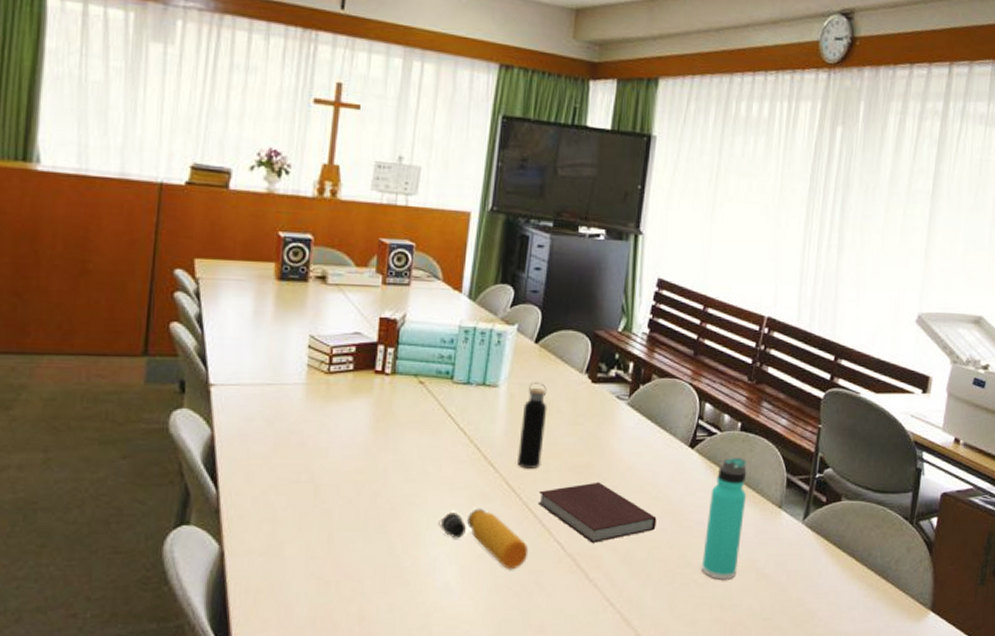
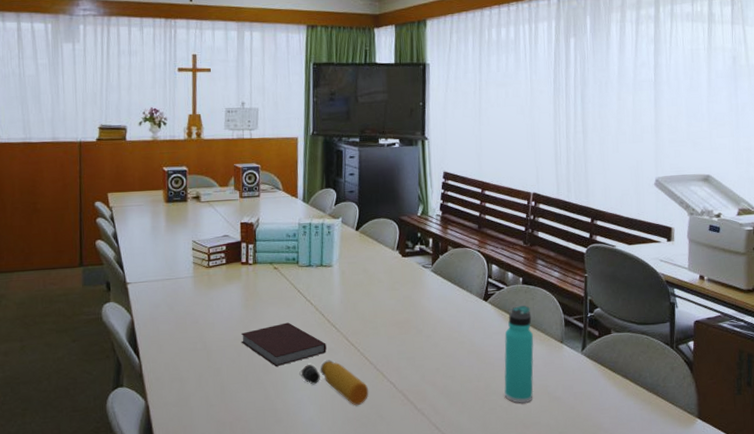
notebook: none [363,455,479,512] -> present [241,322,327,366]
water bottle: present [517,381,548,469] -> none [352,260,371,327]
notebook: present [537,481,657,543] -> none [371,333,465,381]

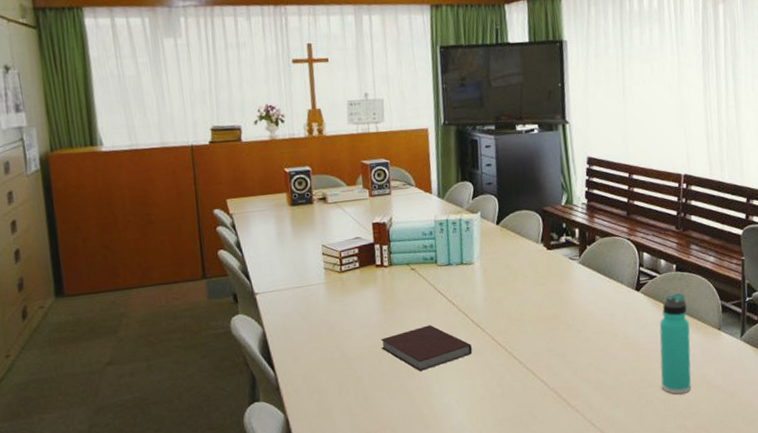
water bottle: present [299,360,369,406] -> none [445,361,520,407]

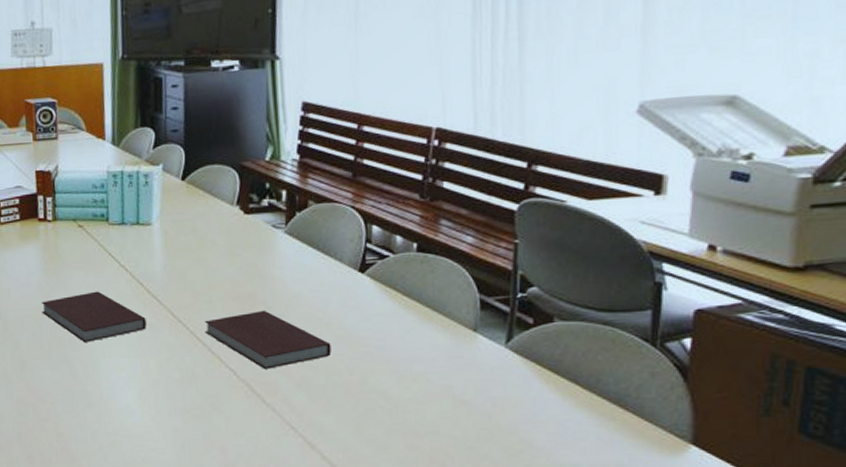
notebook: none [520,328,619,378] -> present [204,310,332,369]
thermos bottle: present [659,293,692,395] -> none [387,280,433,407]

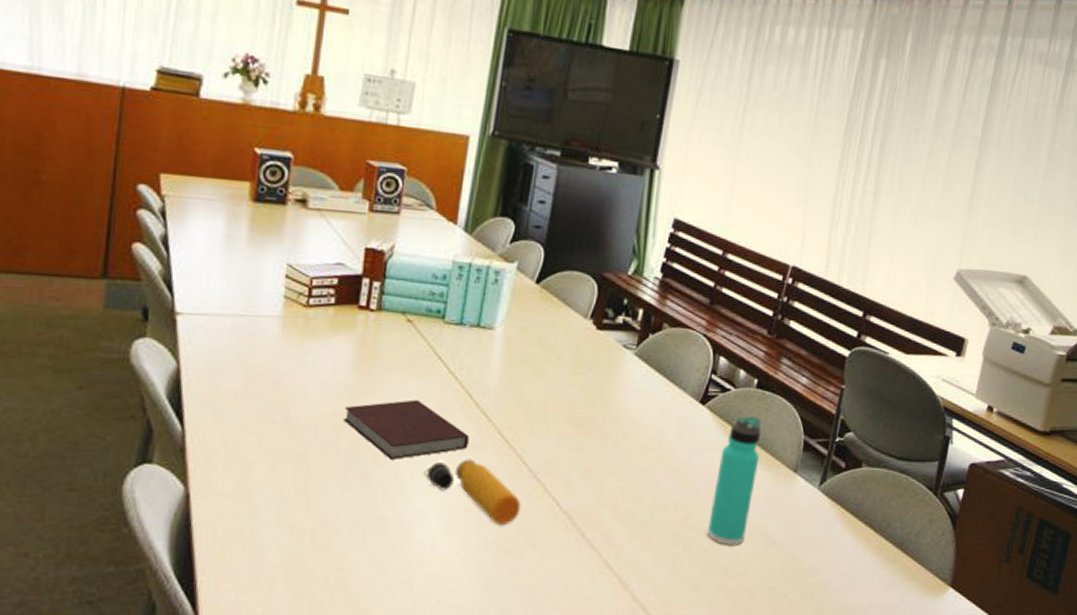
water bottle: none [113,338,202,395] -> present [424,459,521,526]
notebook: present [204,310,332,369] -> none [532,436,662,501]
thermos bottle: none [387,280,433,407] -> present [707,416,762,546]

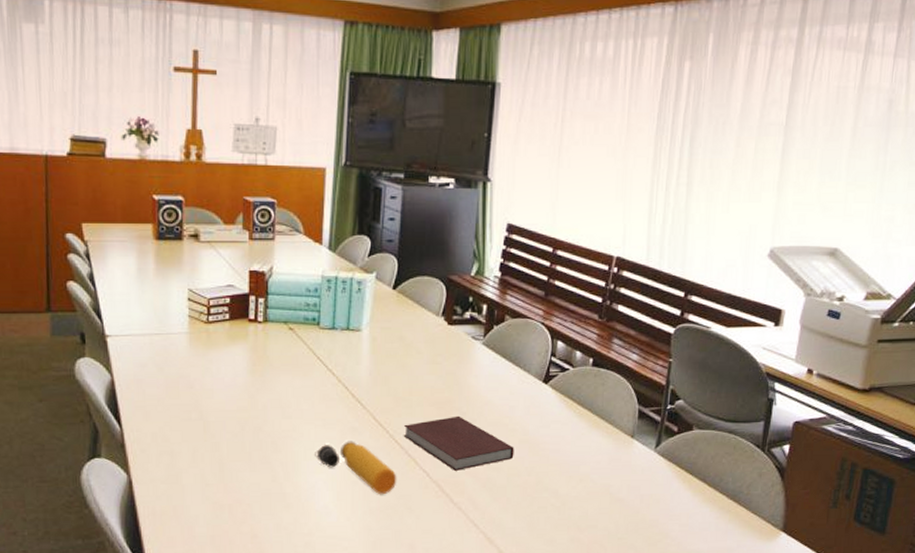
notebook: present [343,399,469,459] -> none [245,394,349,444]
notebook: none [532,436,662,501] -> present [403,415,514,471]
thermos bottle: present [707,416,762,546] -> none [558,392,600,504]

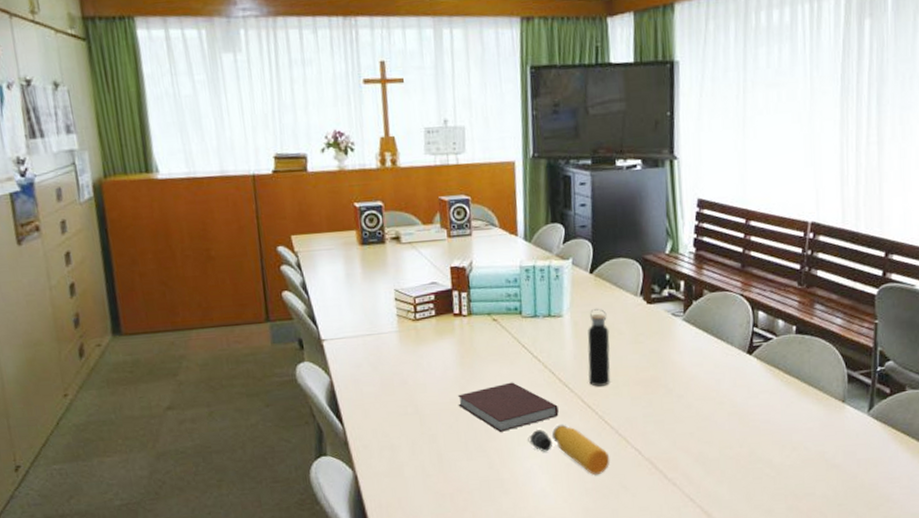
notebook: none [245,394,349,444] -> present [458,382,559,432]
water bottle: none [383,325,408,405] -> present [587,308,611,387]
notebook: present [403,415,514,471] -> none [612,392,724,447]

